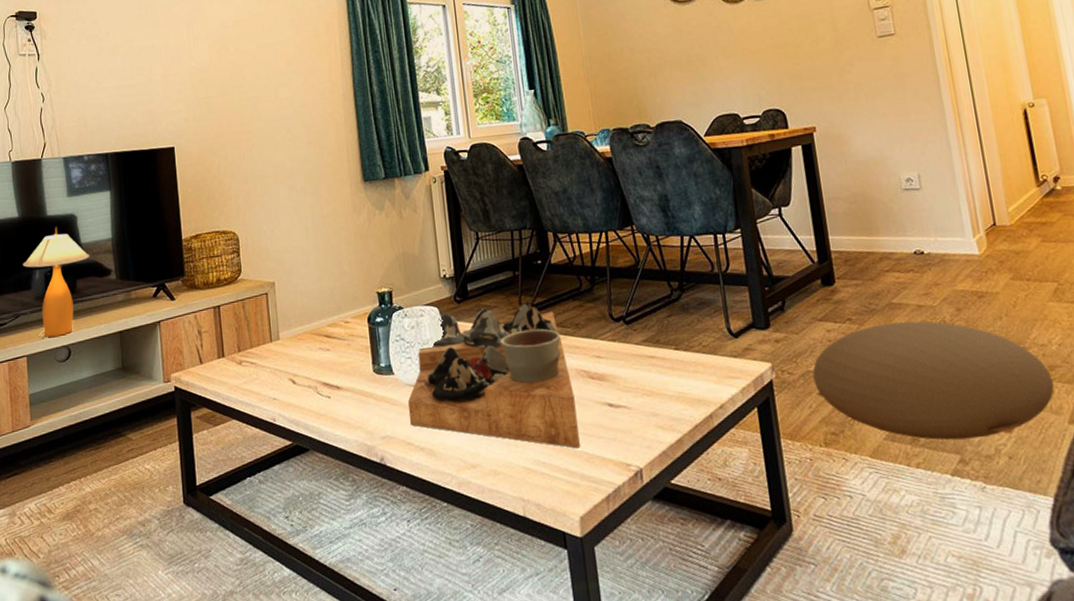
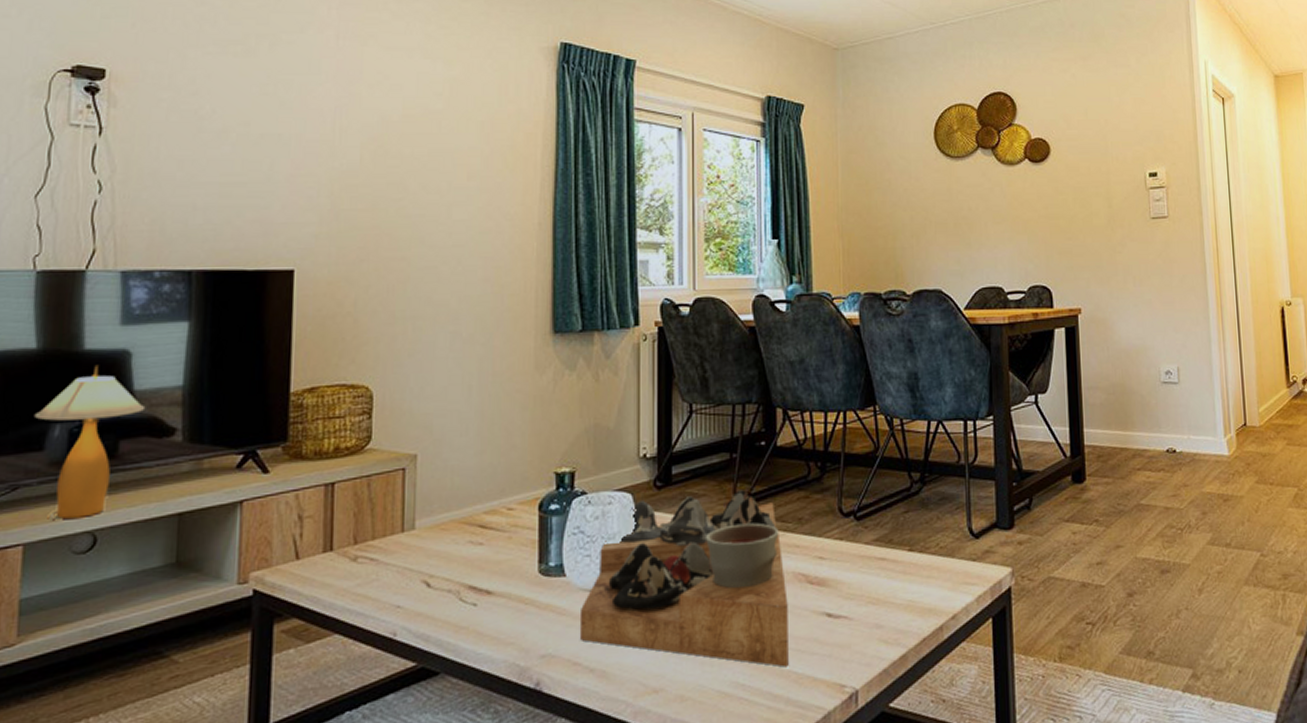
pouf: present [812,321,1054,440] -> none [1053,524,1287,654]

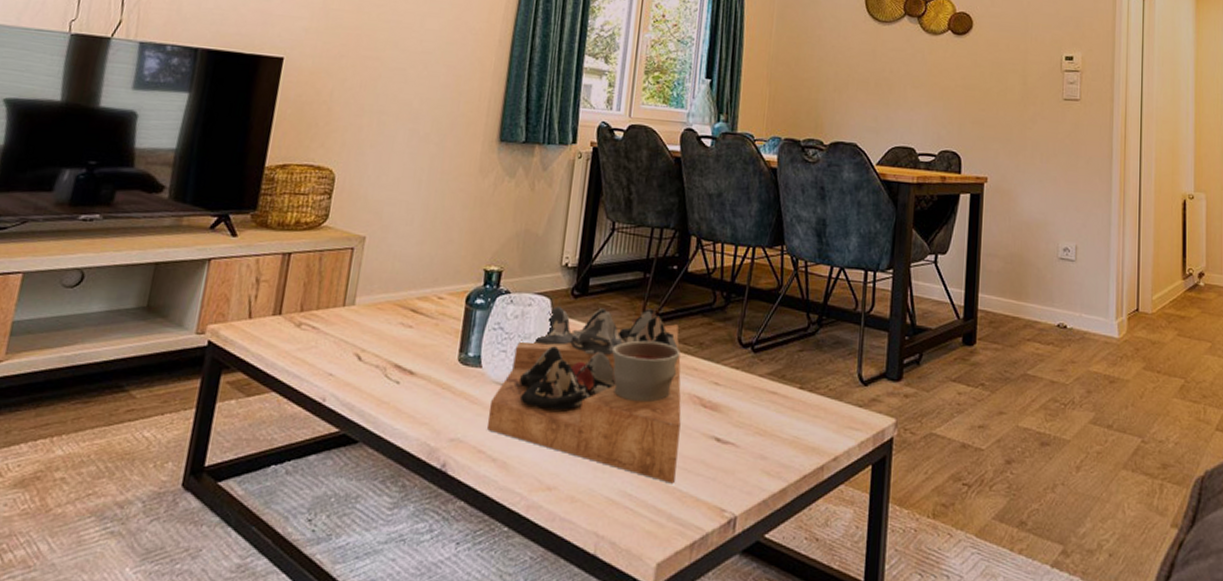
table lamp: present [33,364,146,519] -> none [48,121,142,256]

